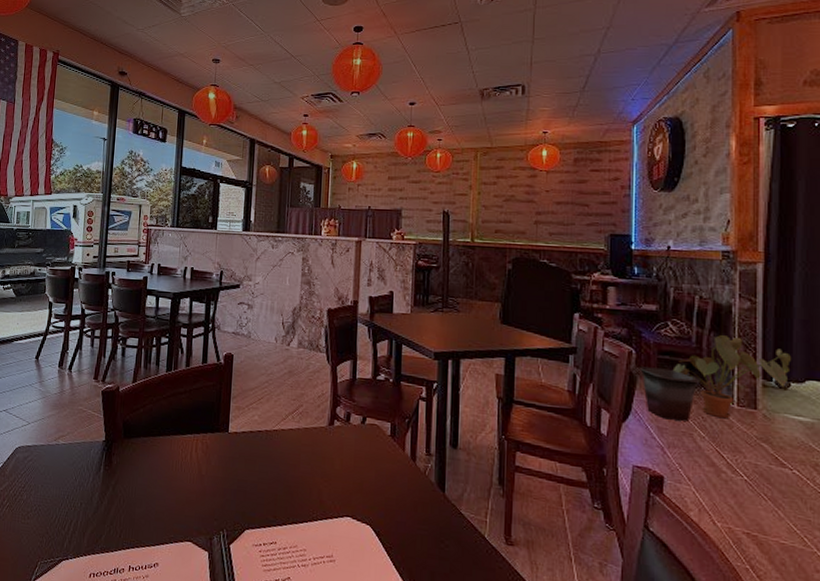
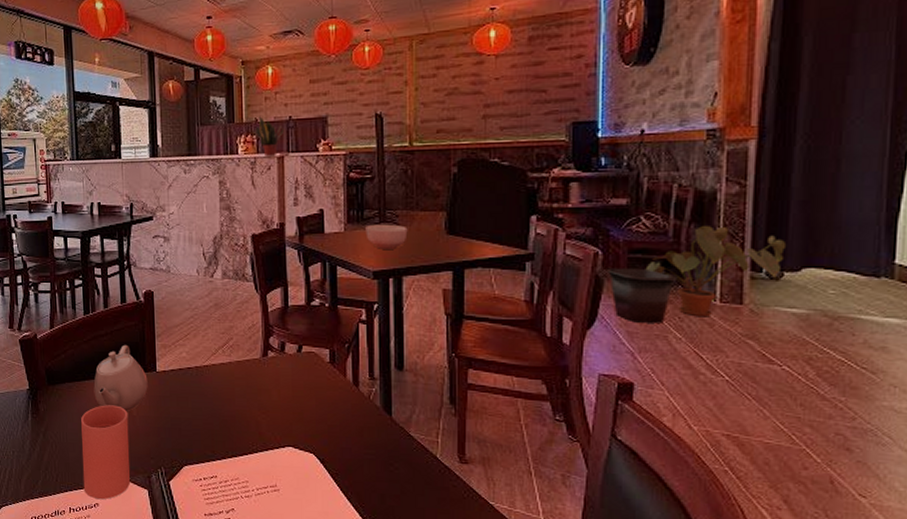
cup: none [145,462,197,560] -> present [81,405,131,500]
teapot: none [166,403,220,471] -> present [93,344,148,412]
potted plant: none [339,204,364,240] -> present [256,116,285,157]
bowl: none [429,309,467,333] -> present [365,224,408,249]

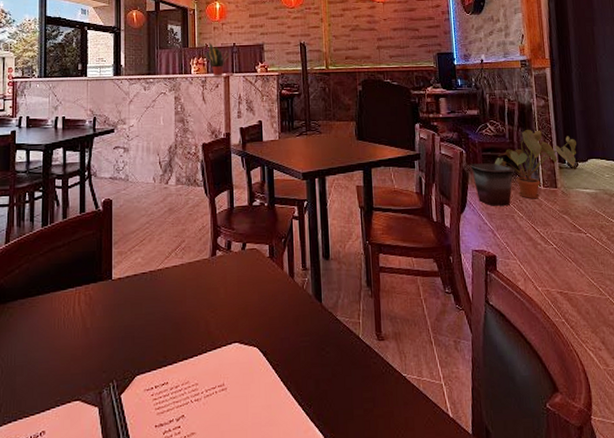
cup: present [81,405,131,500] -> none [29,319,82,427]
teapot: present [93,344,148,412] -> none [47,254,103,325]
bowl: present [365,224,408,249] -> none [295,132,328,154]

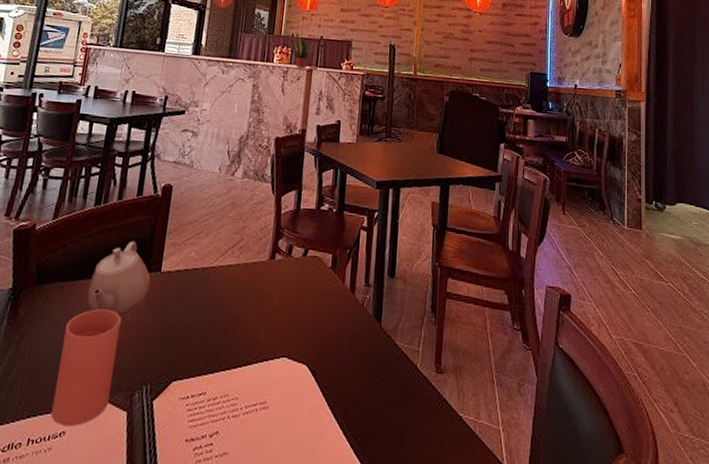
cup: none [29,319,82,427] -> present [51,309,122,427]
teapot: none [47,254,103,325] -> present [87,240,151,318]
waste bin: present [469,163,515,206] -> none [551,193,600,242]
house plant: present [494,130,577,199] -> none [578,164,667,239]

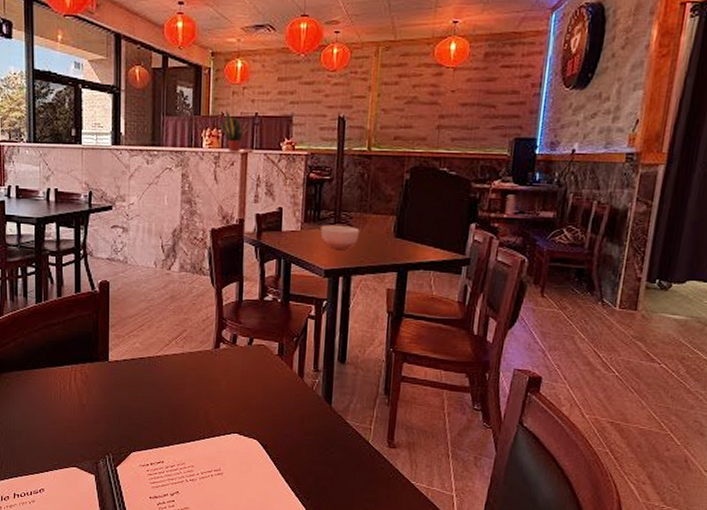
cup: present [51,309,122,427] -> none [28,393,78,485]
teapot: present [87,240,151,318] -> none [43,334,99,401]
bowl: none [373,138,408,163] -> present [320,224,360,249]

